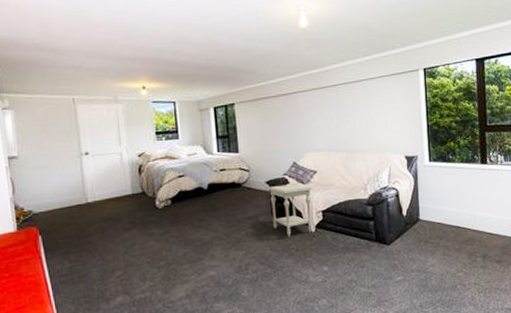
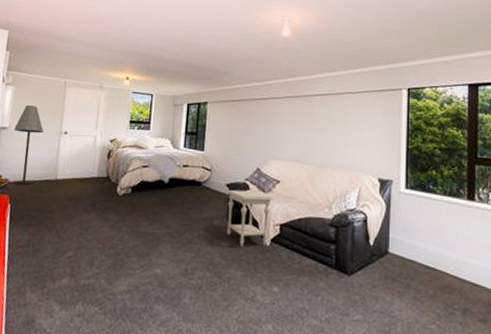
floor lamp: none [25,129,63,214] -> present [13,105,44,185]

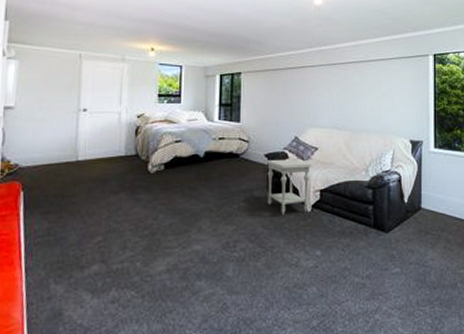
floor lamp: present [13,105,44,185] -> none [21,82,58,169]

